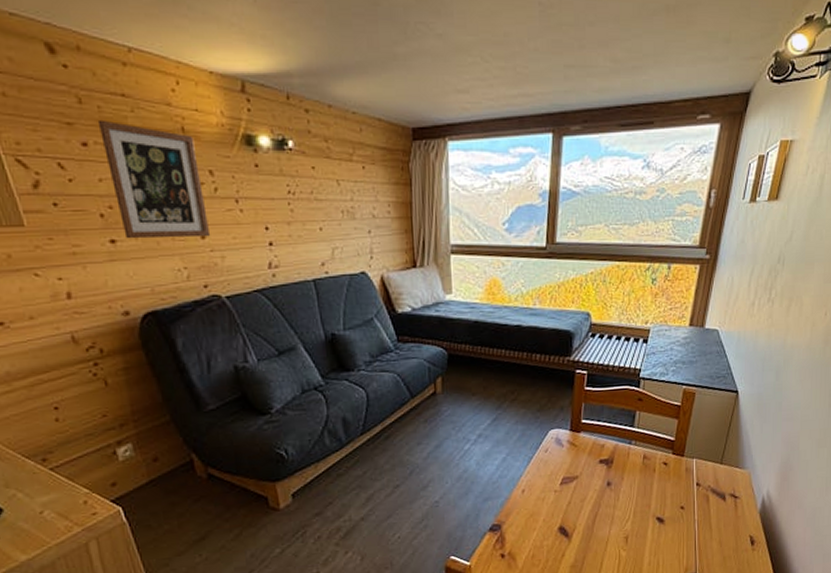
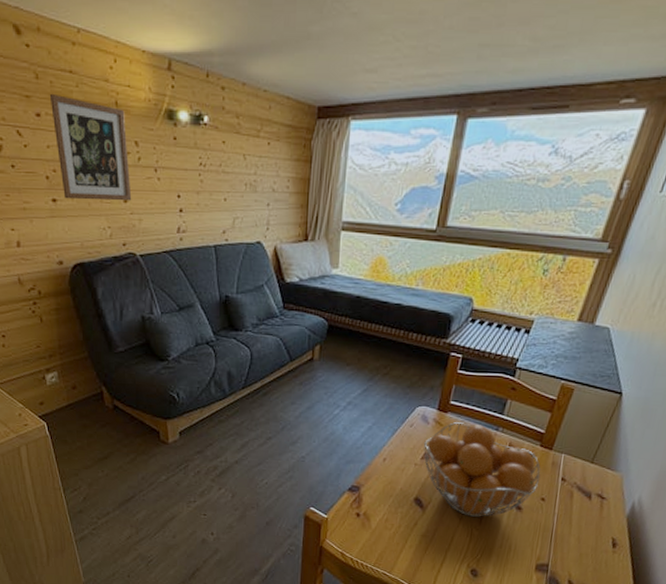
fruit basket: none [561,440,677,538] -> present [423,422,541,517]

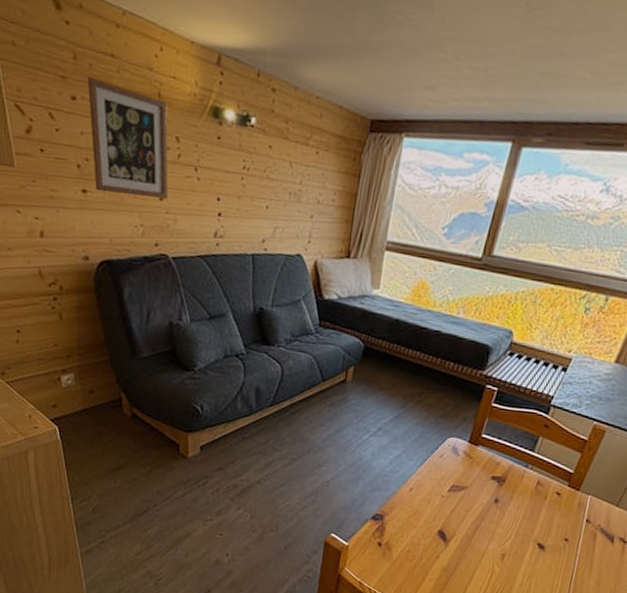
fruit basket: present [423,422,541,517] -> none [451,456,567,554]

